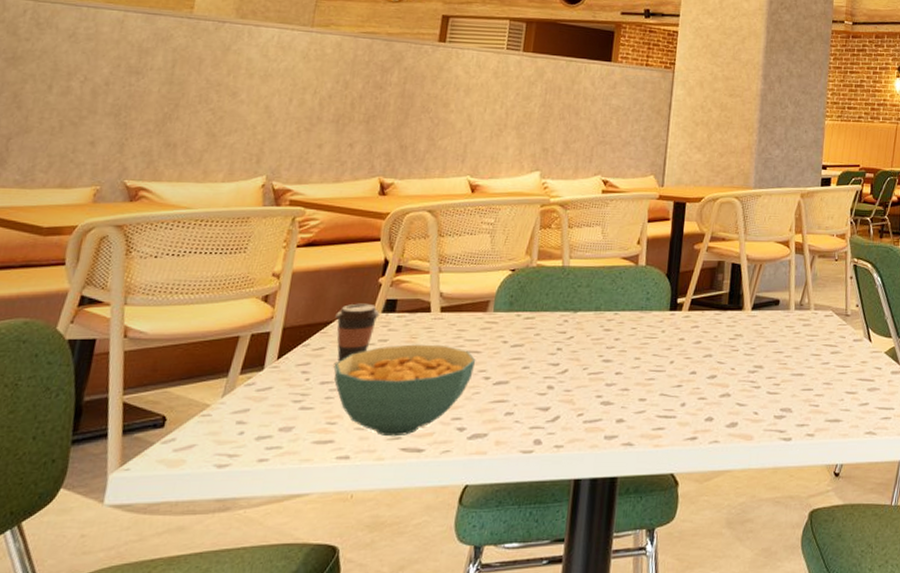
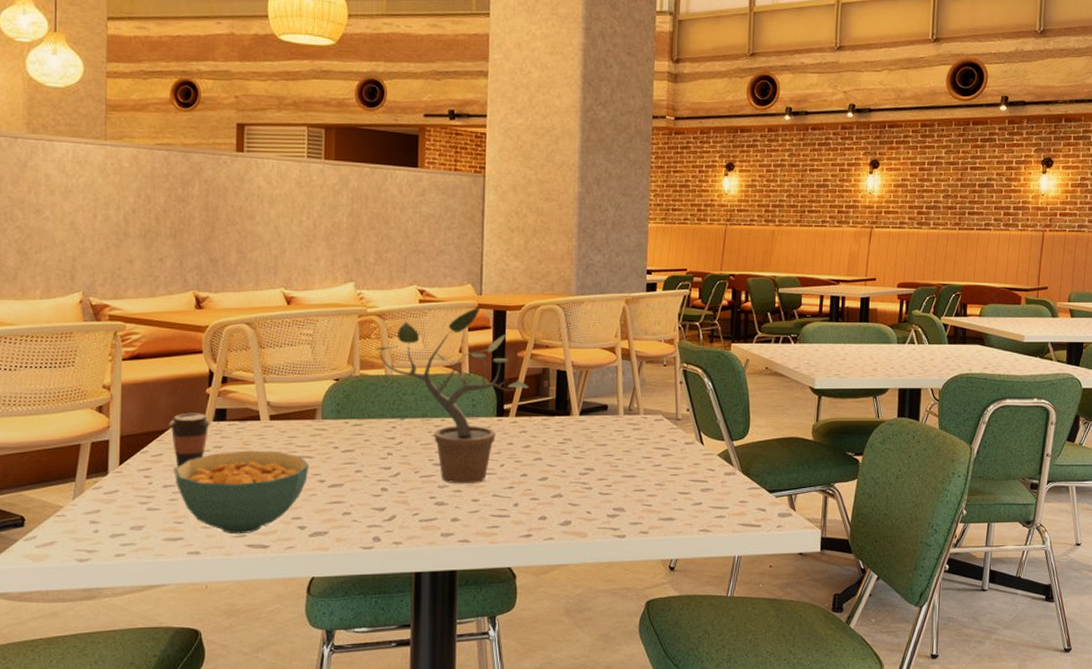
potted plant: none [554,196,704,382] -> present [375,305,529,484]

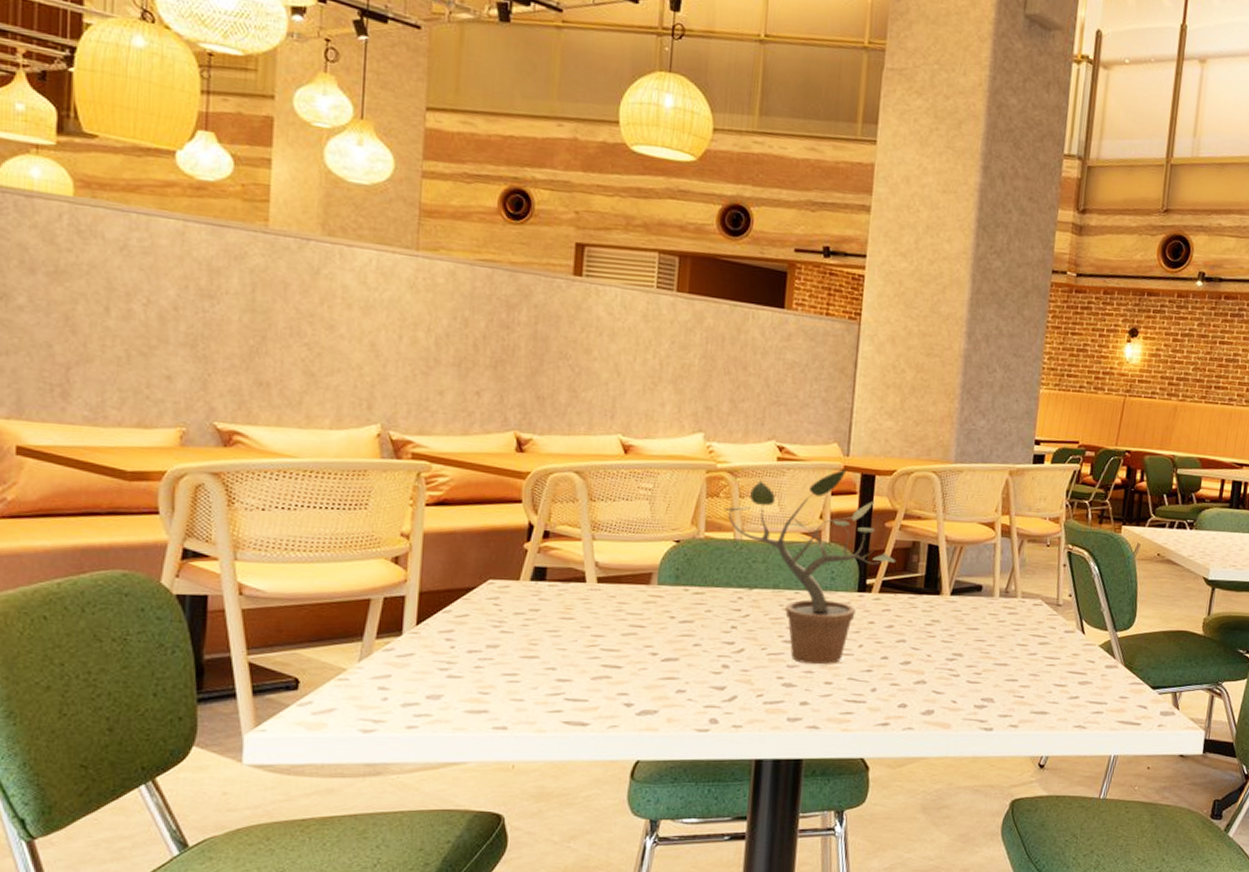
coffee cup: present [169,413,211,467] -> none [477,569,529,630]
cereal bowl: present [175,450,310,535] -> none [482,615,641,710]

